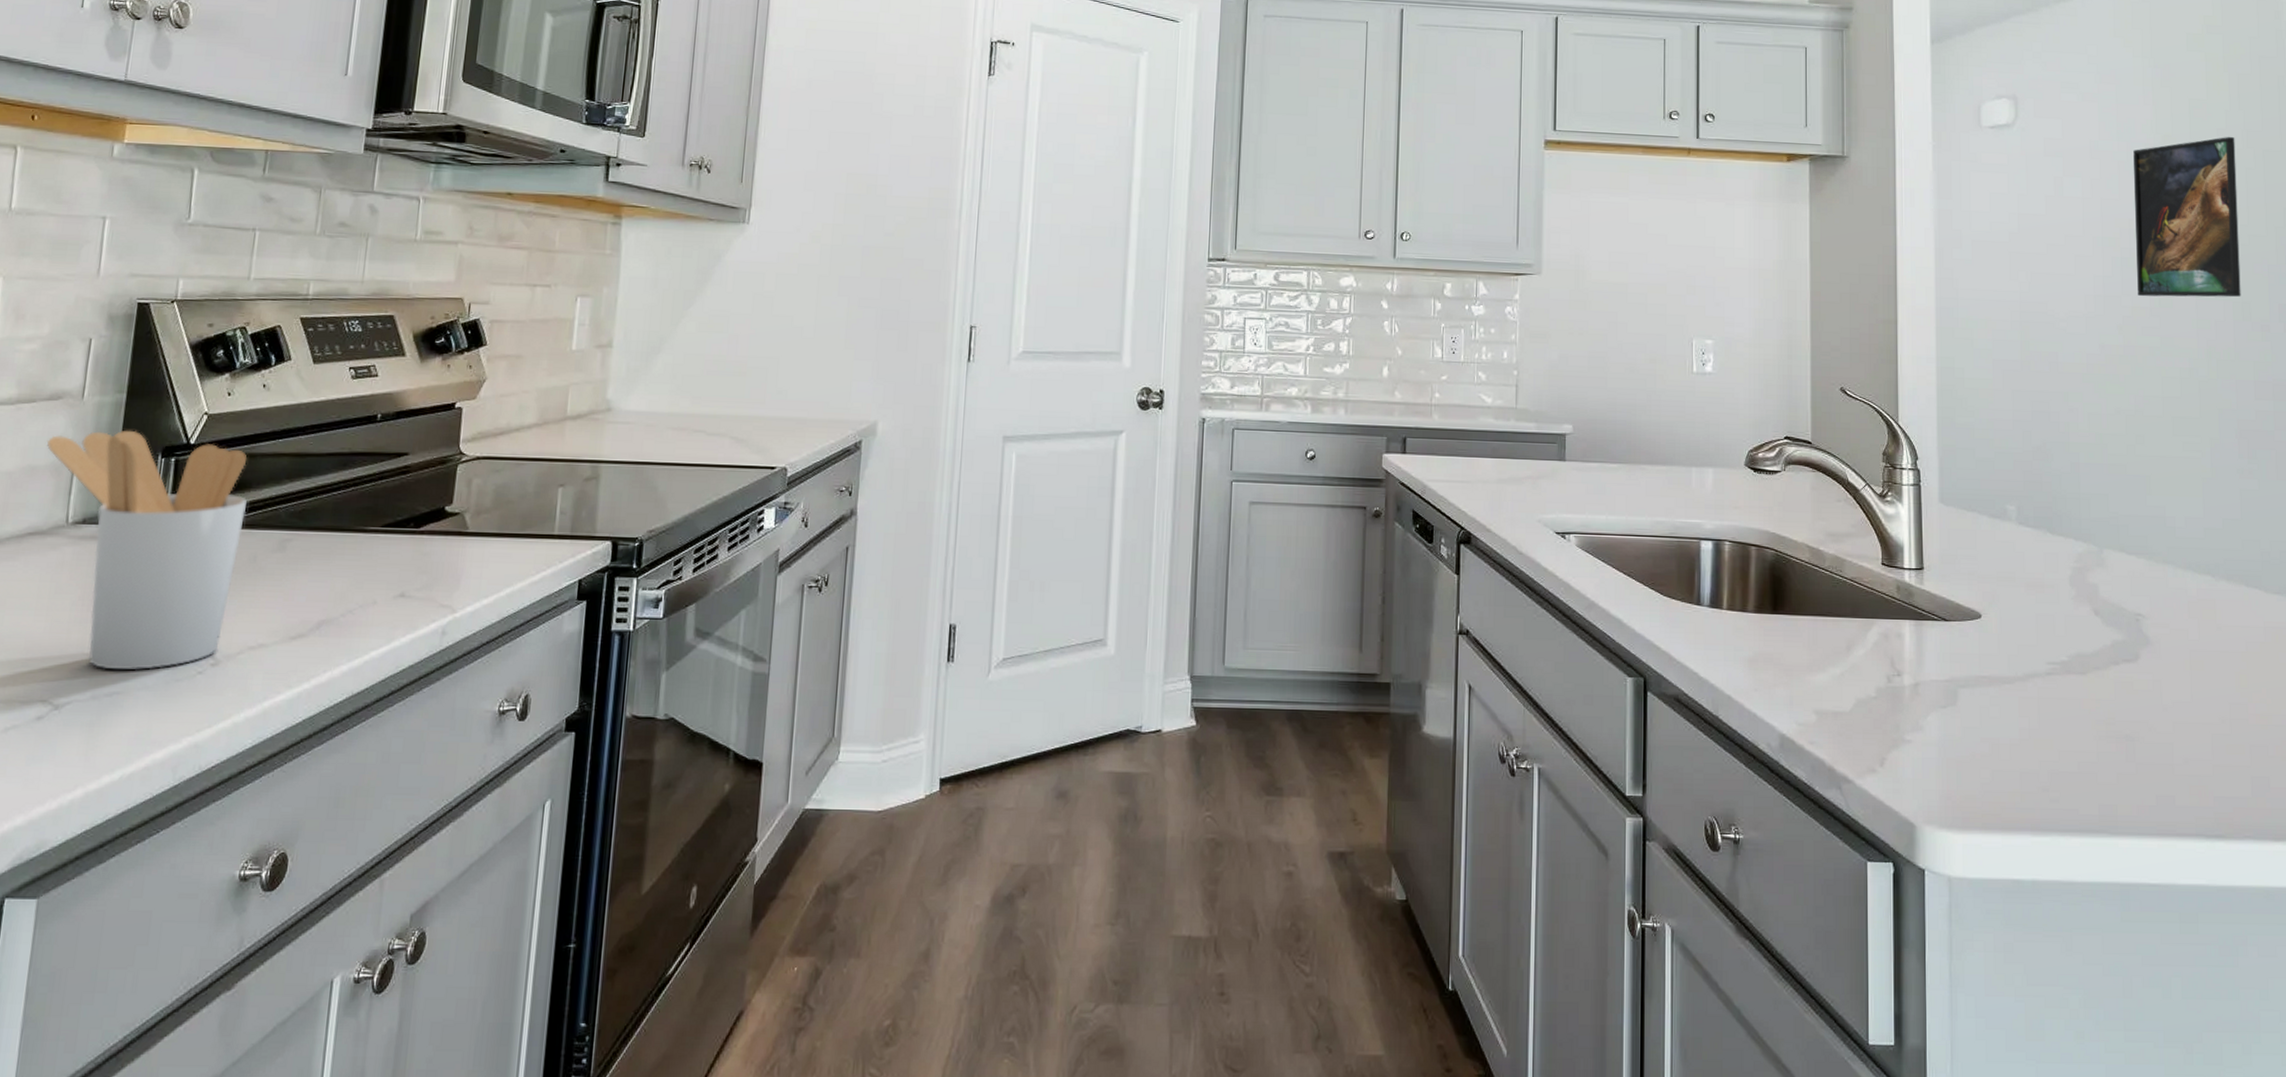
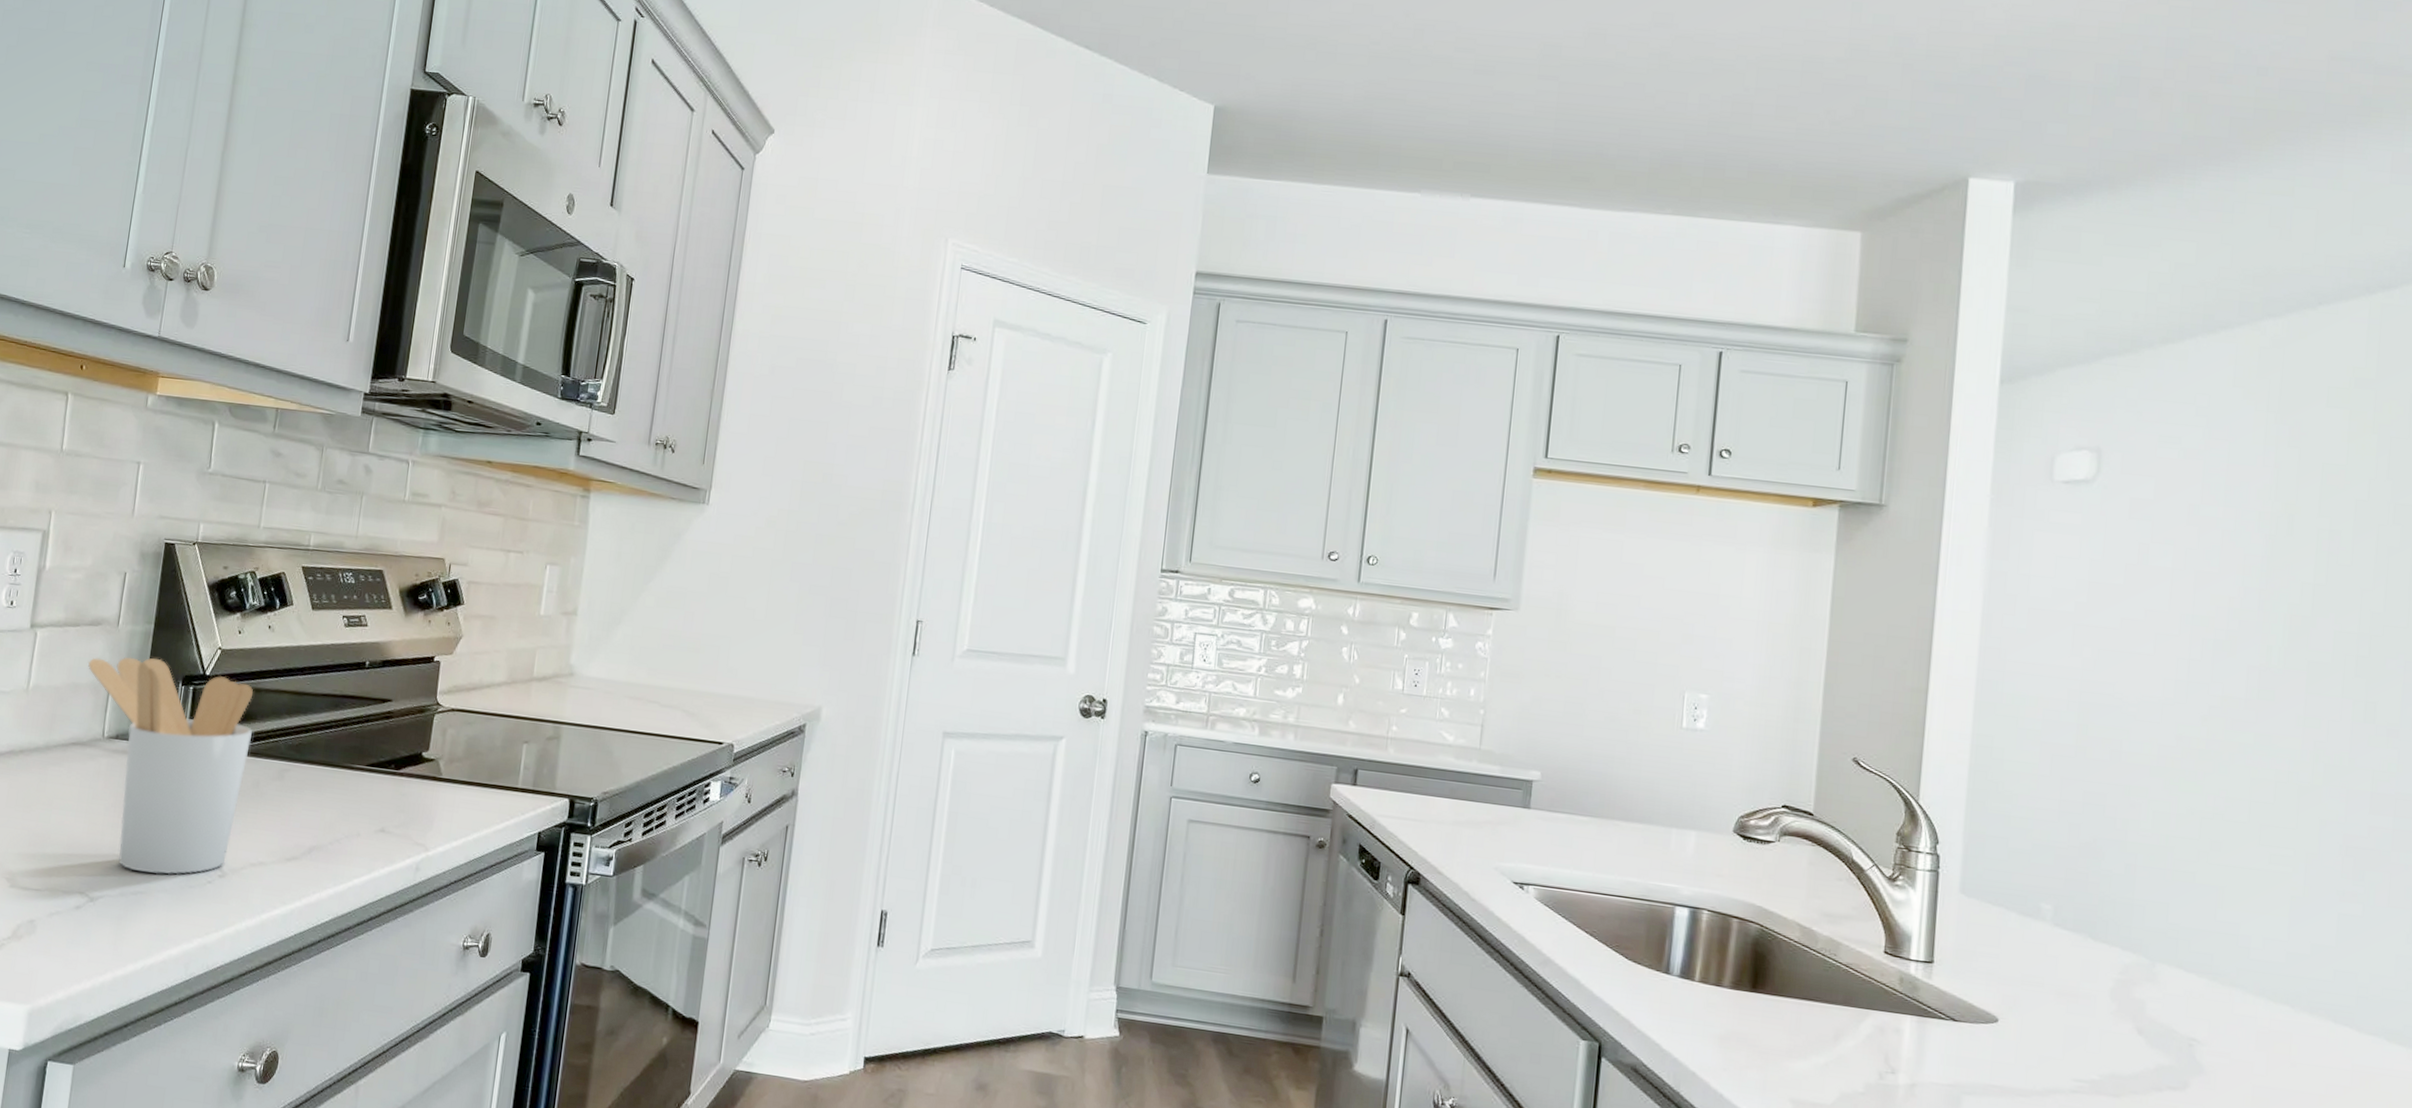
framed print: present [2133,136,2241,298] -> none [2231,509,2378,695]

